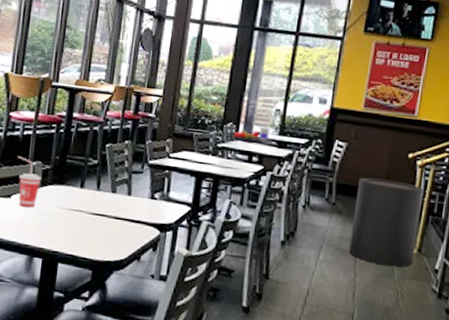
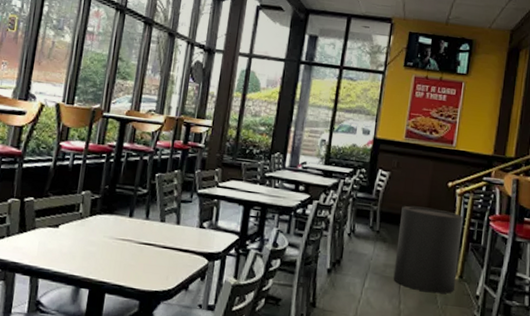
beverage cup: present [18,156,41,208] -> none [67,186,90,237]
food tray: present [226,122,274,145] -> none [274,152,320,174]

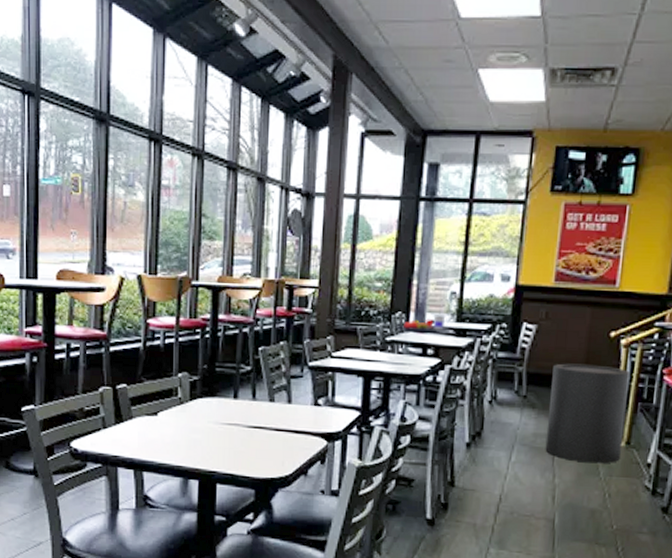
food tray: none [274,152,320,174] -> present [395,307,451,334]

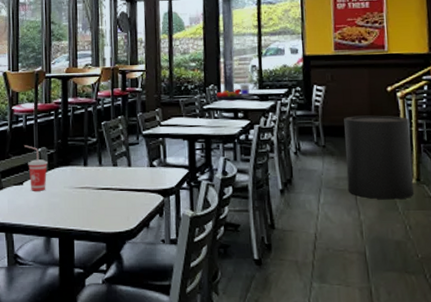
beverage cup: none [161,368,189,425] -> present [24,145,48,191]

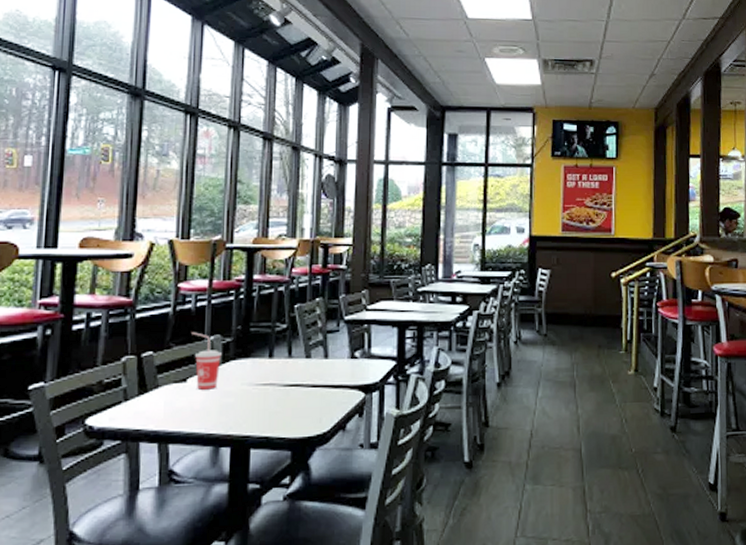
food tray: present [210,79,255,100] -> none [426,258,476,282]
trash can: present [344,115,414,200] -> none [566,302,632,392]

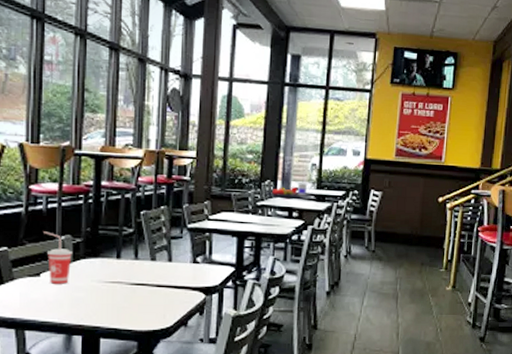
food tray: none [426,258,476,282] -> present [265,177,312,199]

